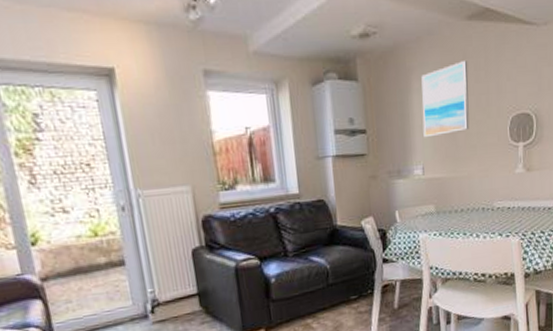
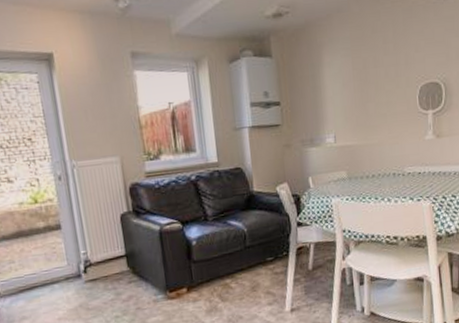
wall art: present [421,61,470,138] -> none [332,35,379,108]

